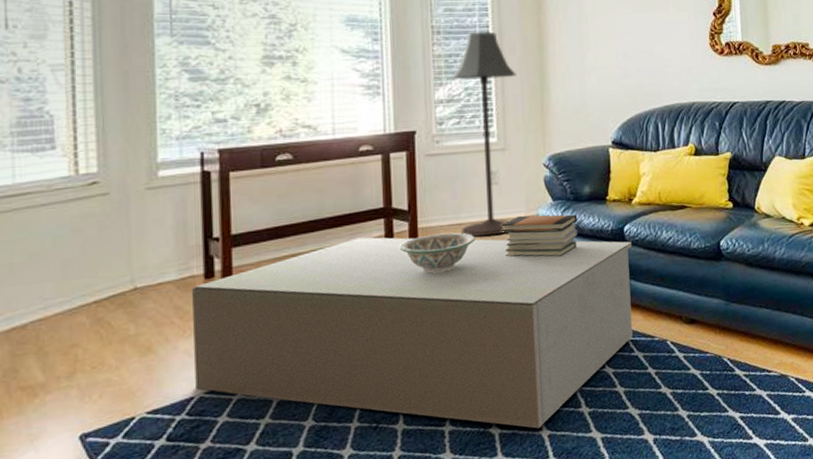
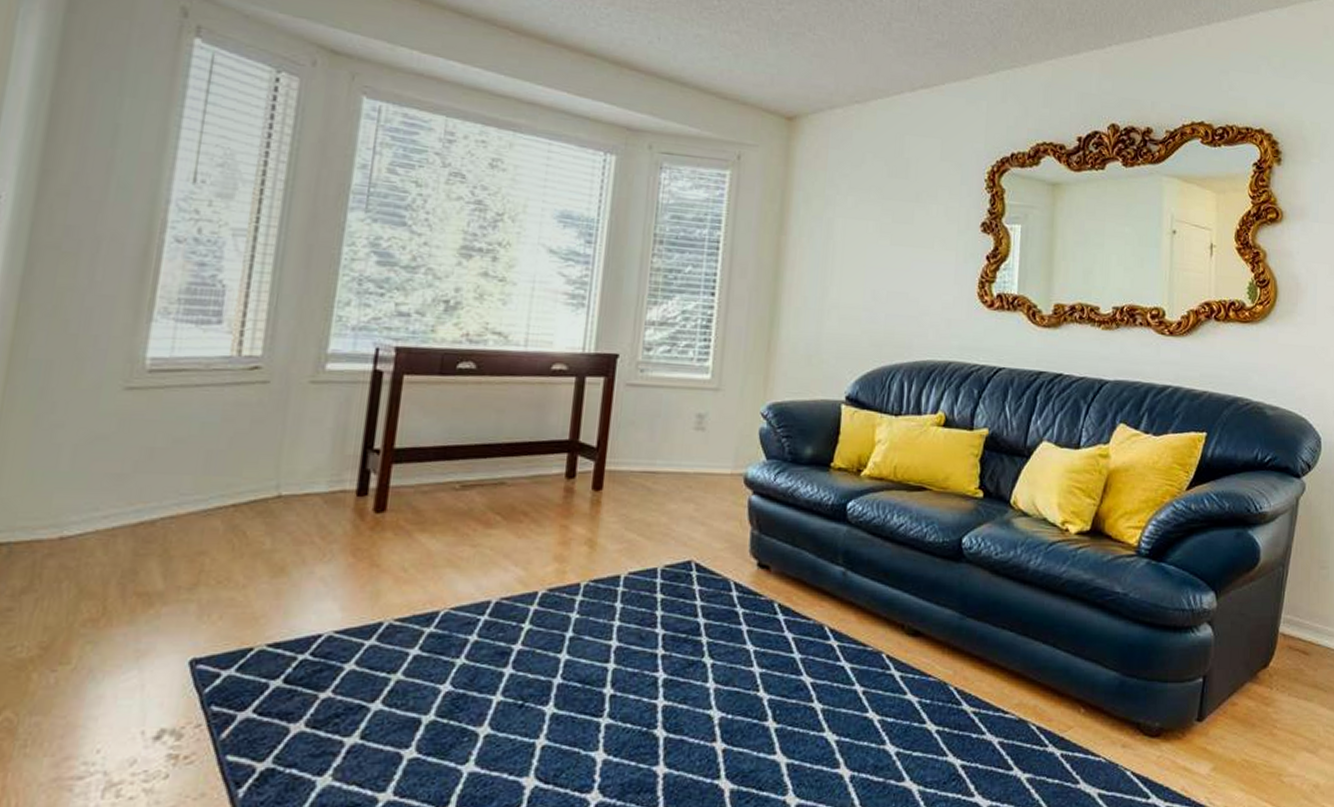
coffee table: present [192,237,634,429] -> none [326,472,854,739]
decorative bowl: present [399,232,476,274] -> none [580,480,670,528]
floor lamp: present [451,31,516,237] -> none [655,246,744,492]
book stack: present [501,214,578,257] -> none [701,472,794,528]

